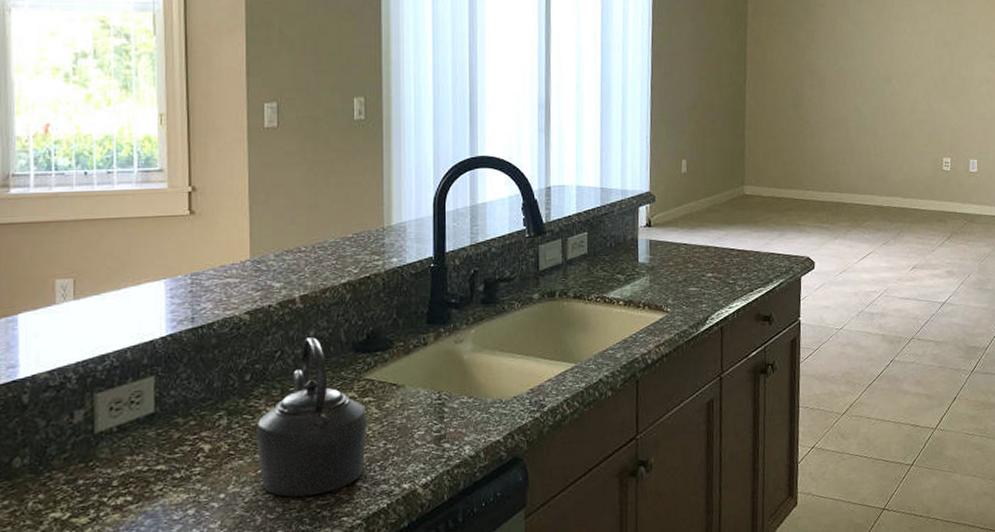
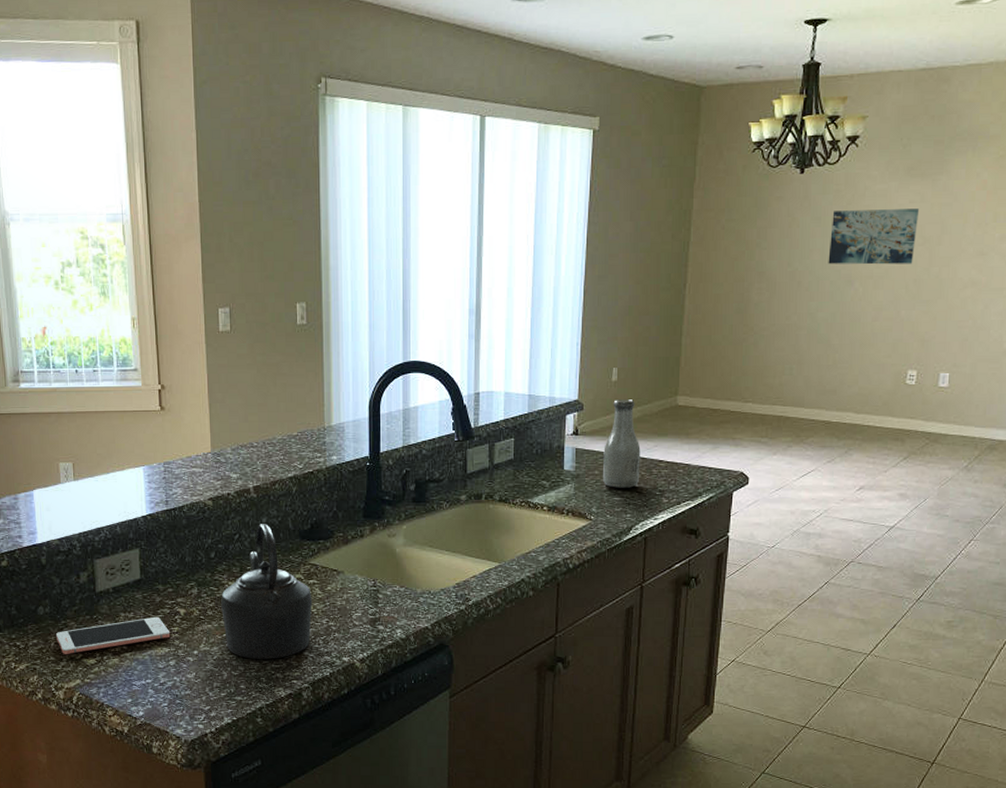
cell phone: none [35,456,191,517] -> present [55,616,171,655]
bottle: none [677,190,713,279] -> present [603,399,641,488]
wall art: none [868,17,939,65] -> present [828,209,920,265]

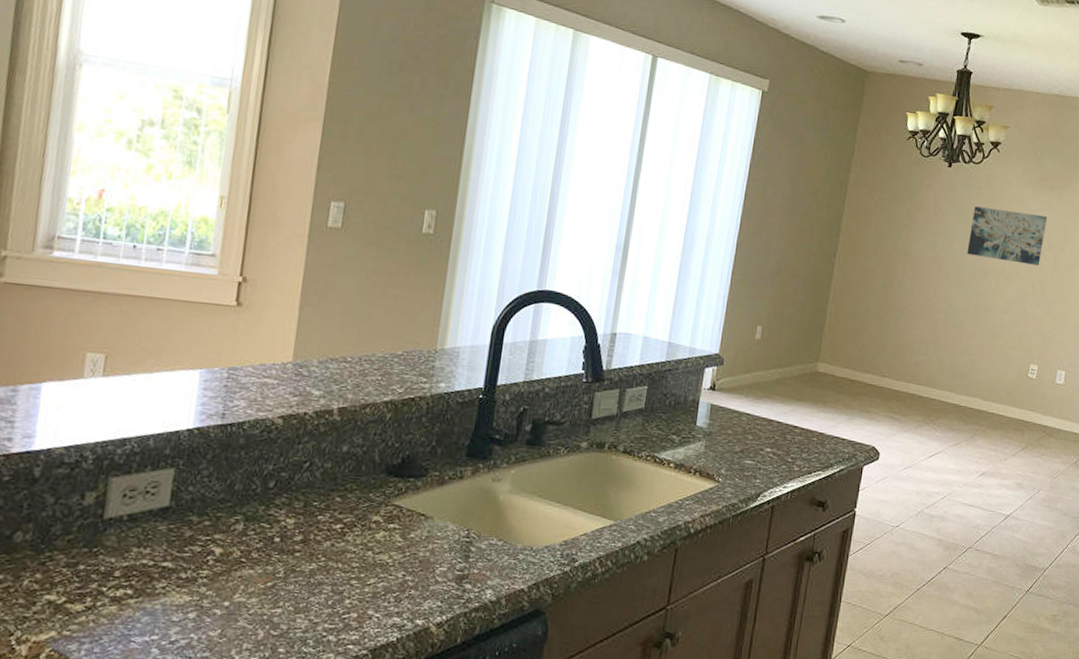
cell phone: present [55,616,171,655] -> none [32,555,197,598]
kettle: present [221,524,313,659] -> none [269,452,390,618]
bottle: present [603,399,641,488] -> none [735,358,777,452]

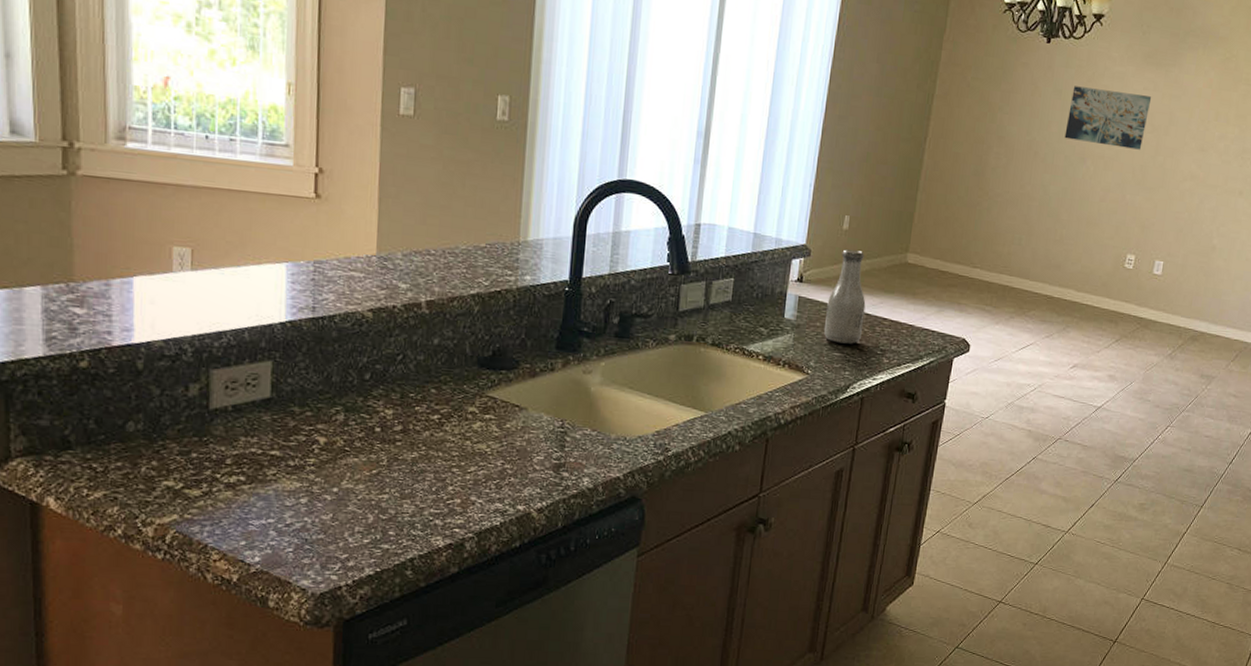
bottle: none [735,358,777,452] -> present [824,249,866,344]

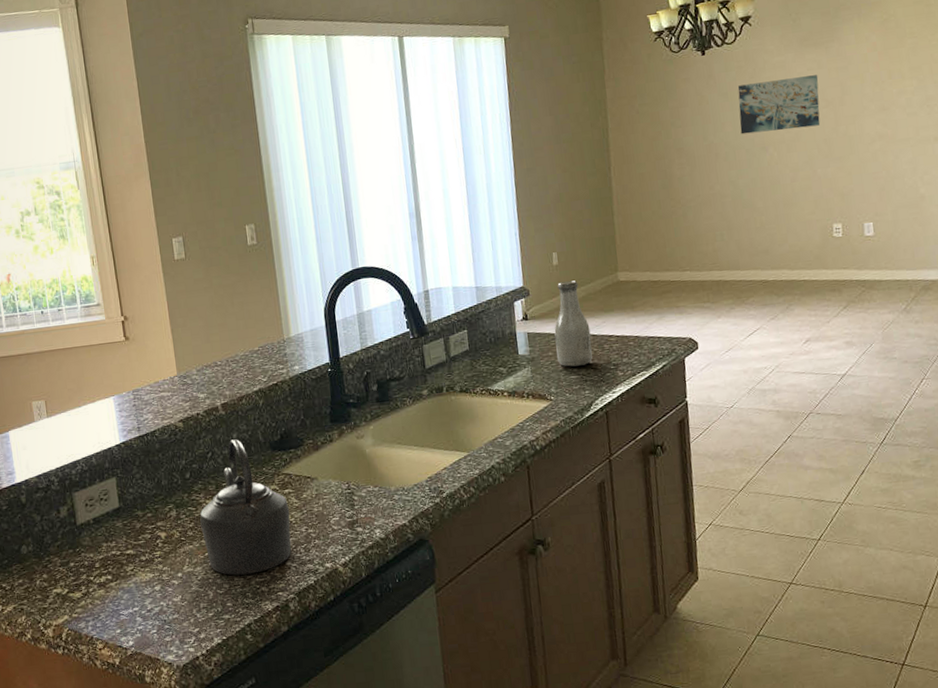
kettle: none [373,345,487,503] -> present [199,439,292,575]

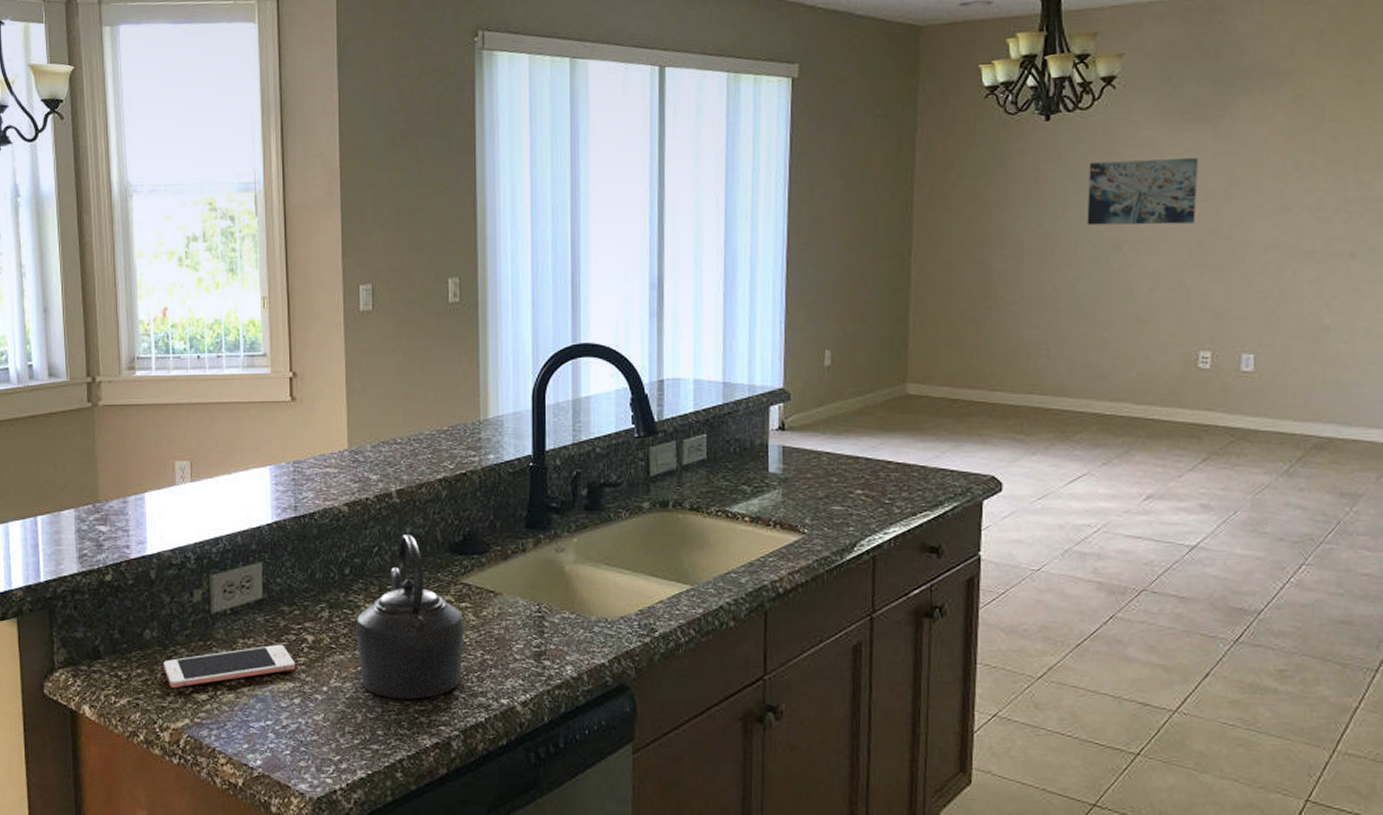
cell phone: none [40,543,154,592] -> present [163,644,296,689]
bottle: present [554,280,593,367] -> none [817,388,864,495]

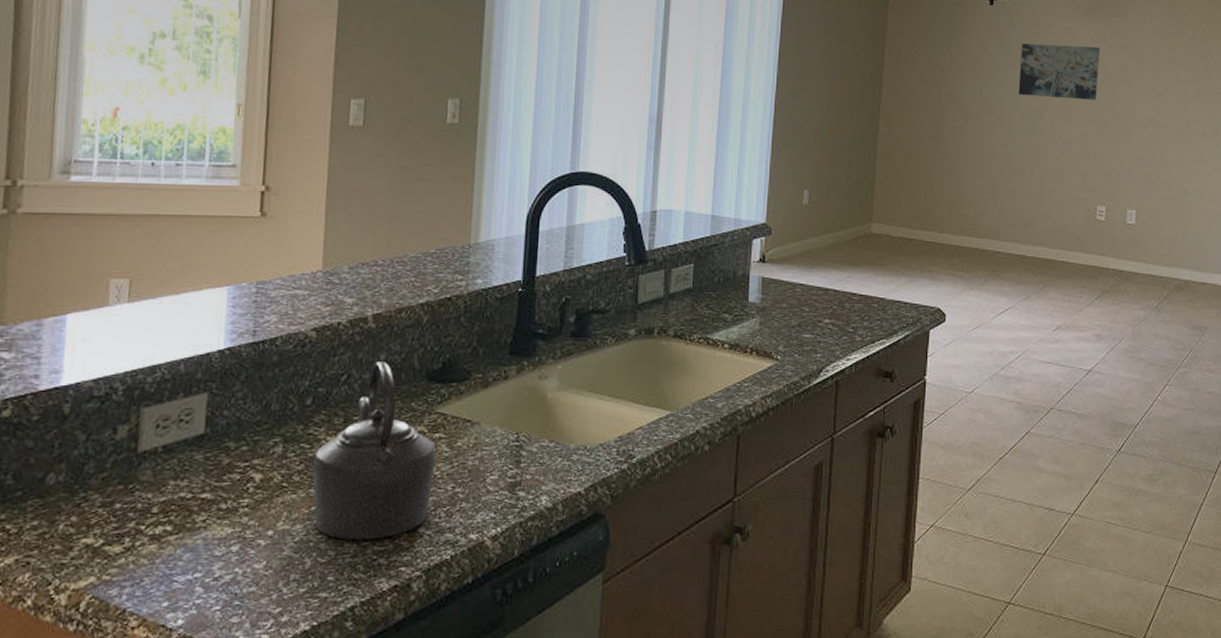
cell phone: present [163,644,296,689] -> none [67,484,238,542]

